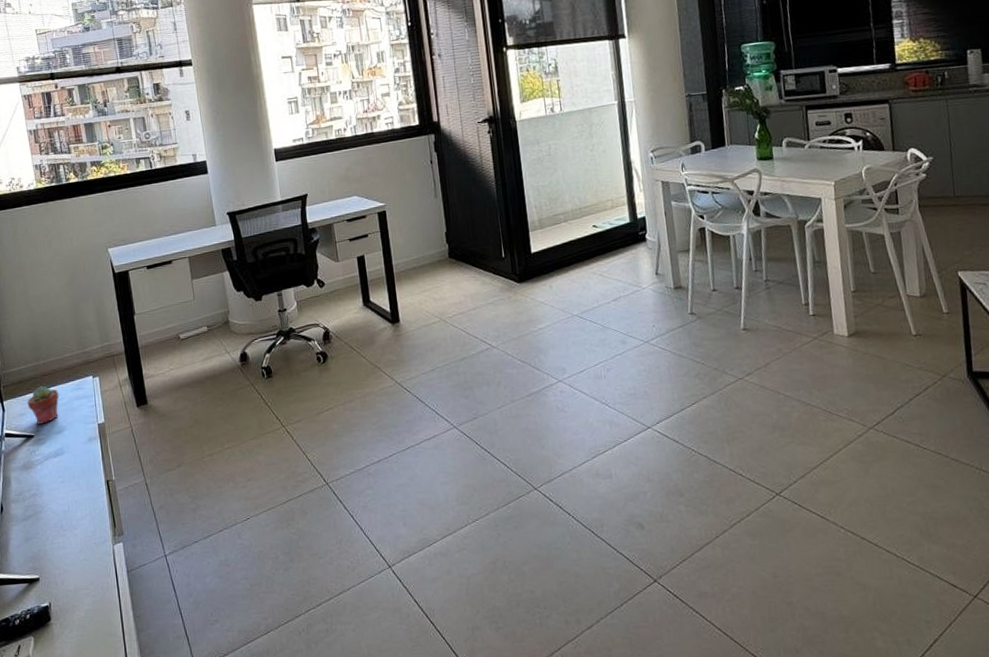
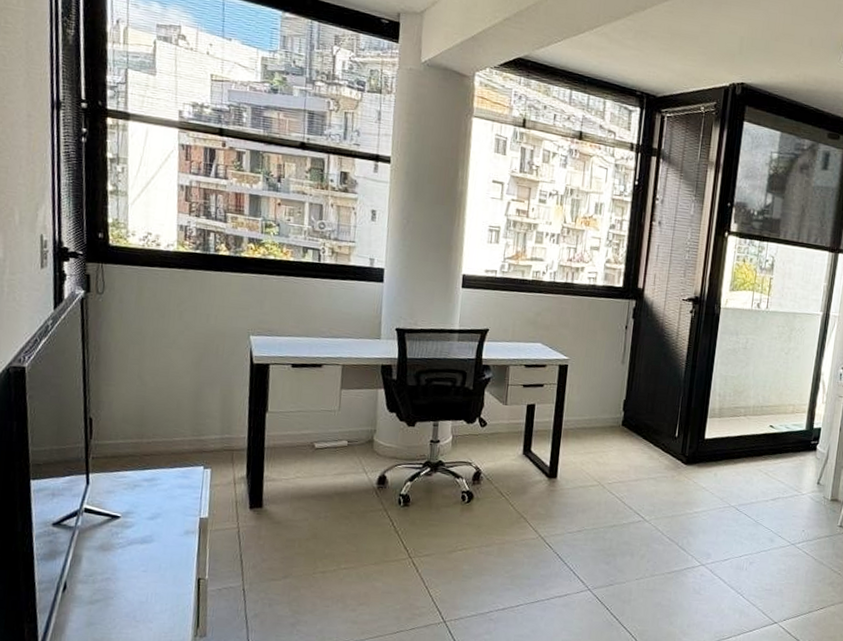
potted succulent: present [27,386,59,425] -> none [118,466,160,507]

